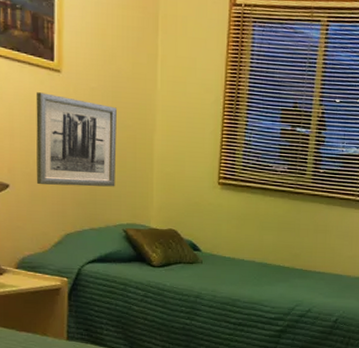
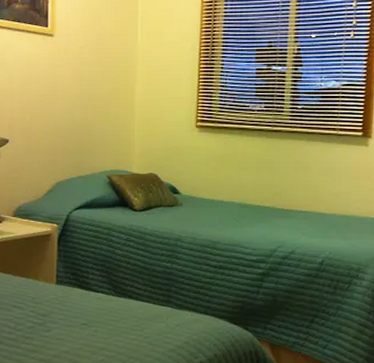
wall art: present [36,92,117,187] -> none [31,56,101,139]

